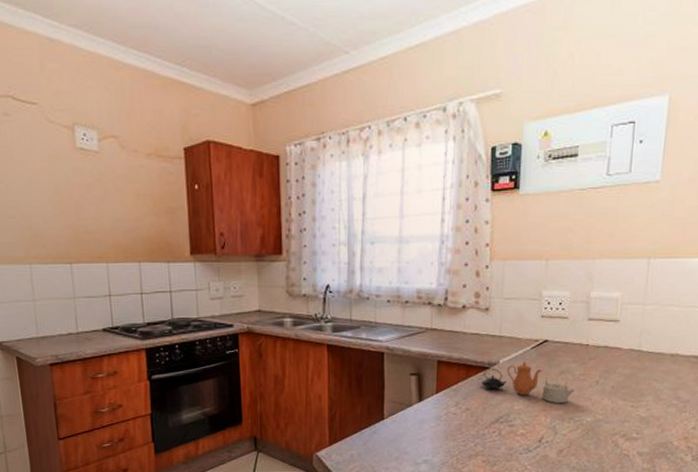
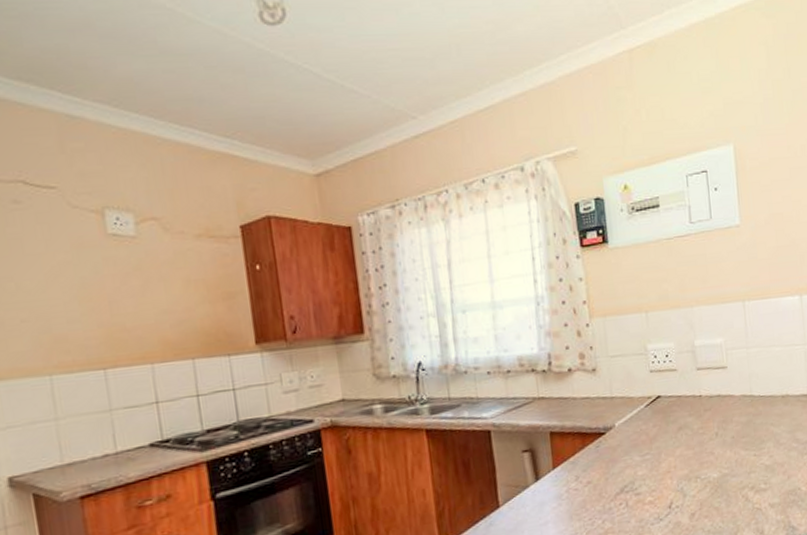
teapot: present [480,361,574,403] -> none [599,421,696,463]

